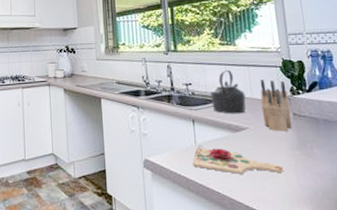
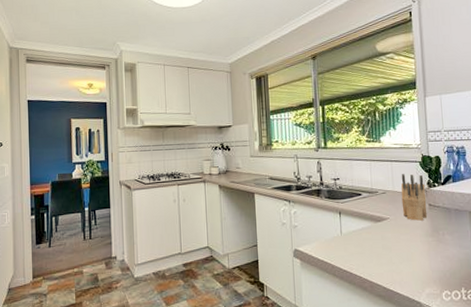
cutting board: present [192,145,283,174] -> none [338,235,417,260]
kettle: present [210,69,246,114] -> none [356,165,388,206]

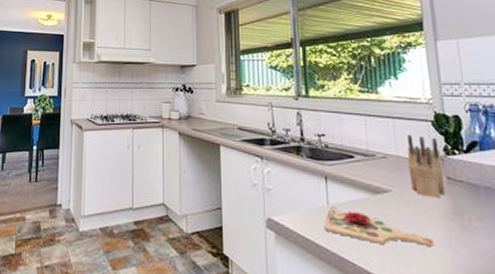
cutting board: none [338,235,417,260] -> present [324,206,434,246]

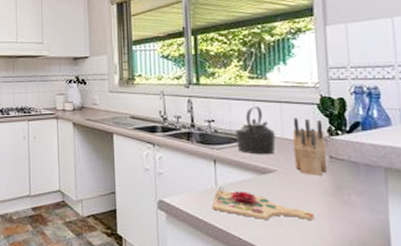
kettle: none [347,121,390,173] -> present [236,106,276,155]

